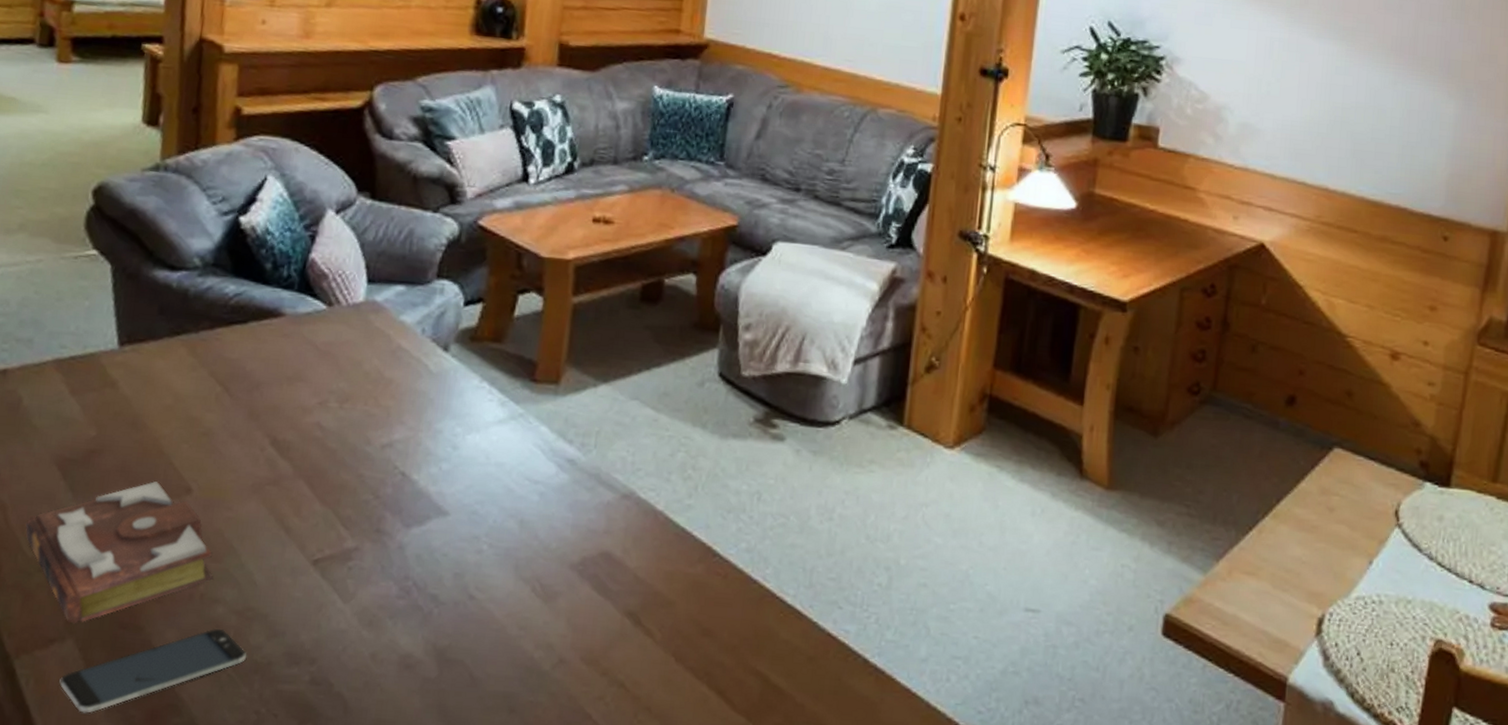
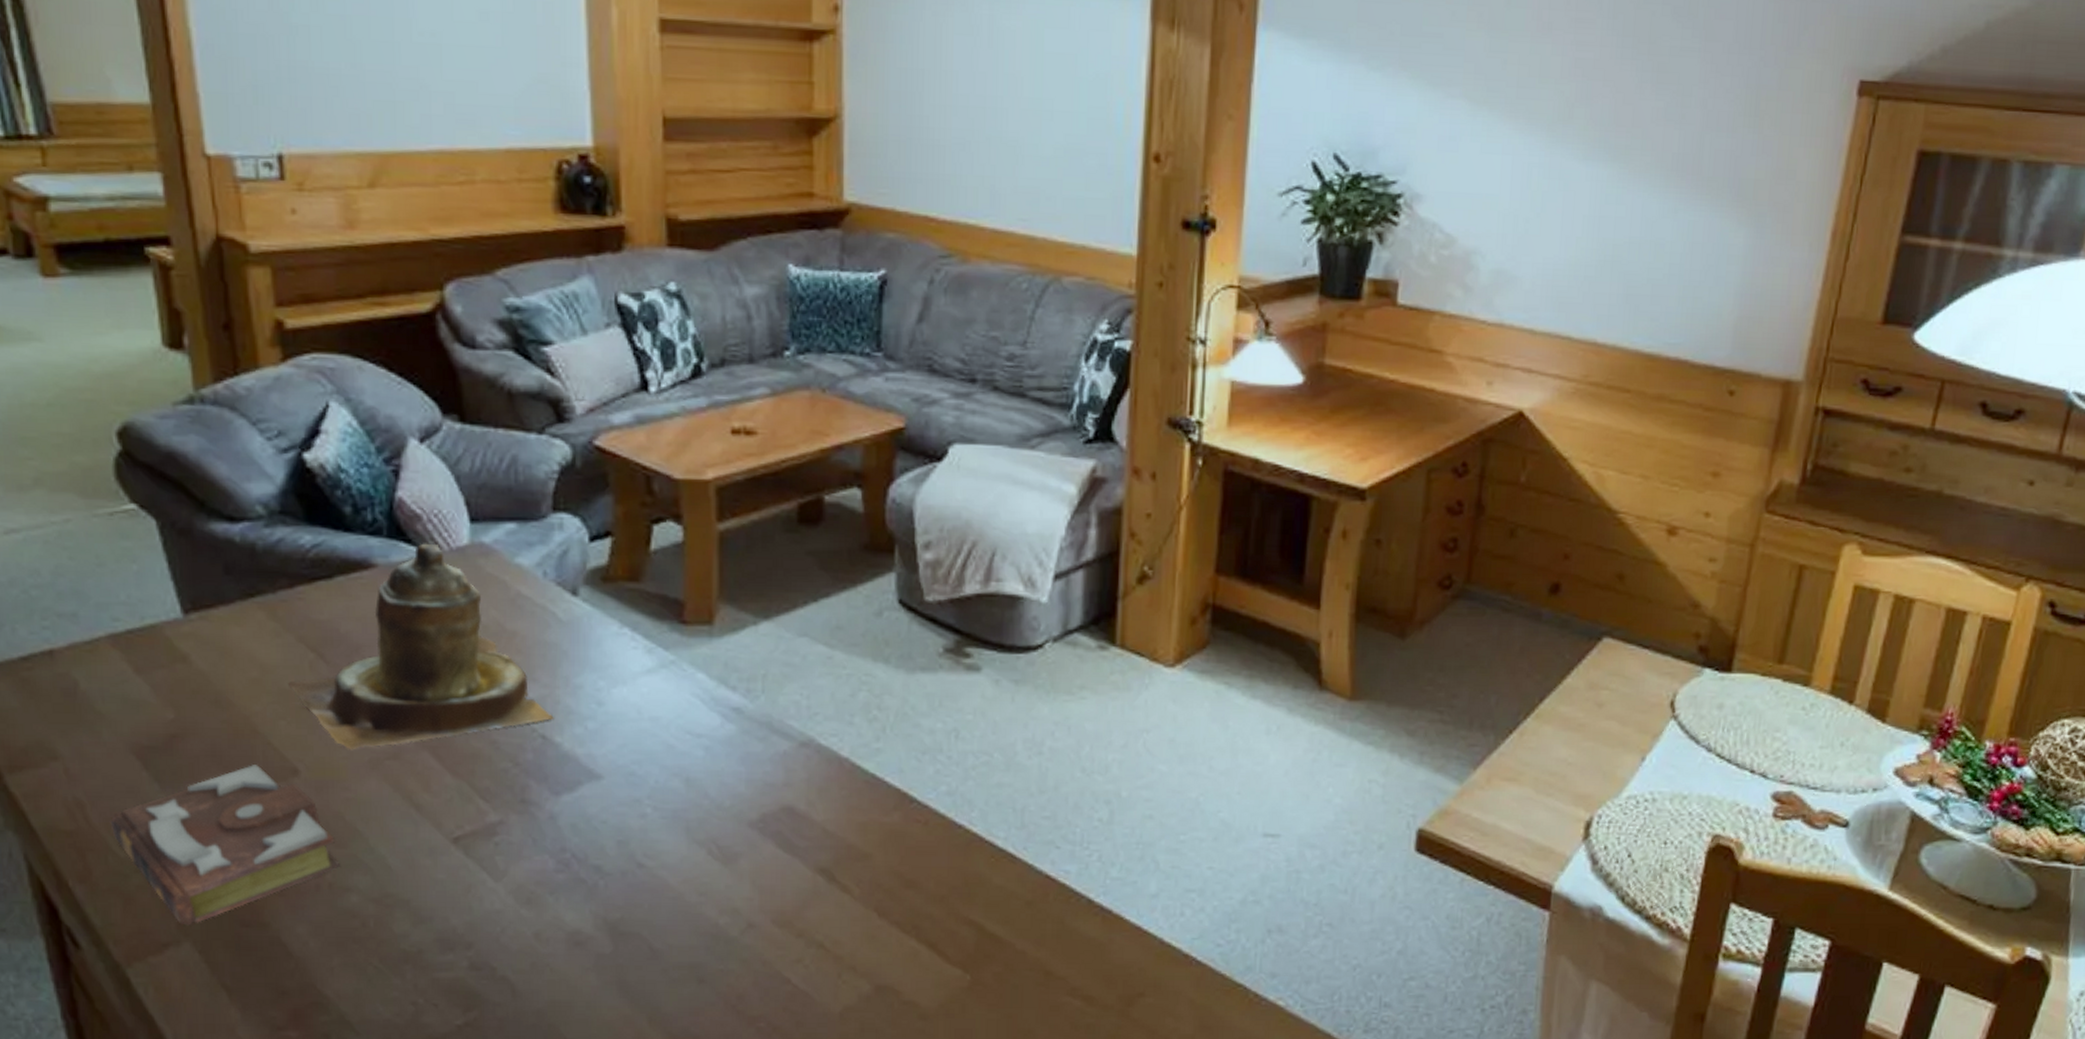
smartphone: present [59,628,247,713] -> none [183,918,393,1018]
teapot: none [194,298,414,475] -> present [287,543,554,750]

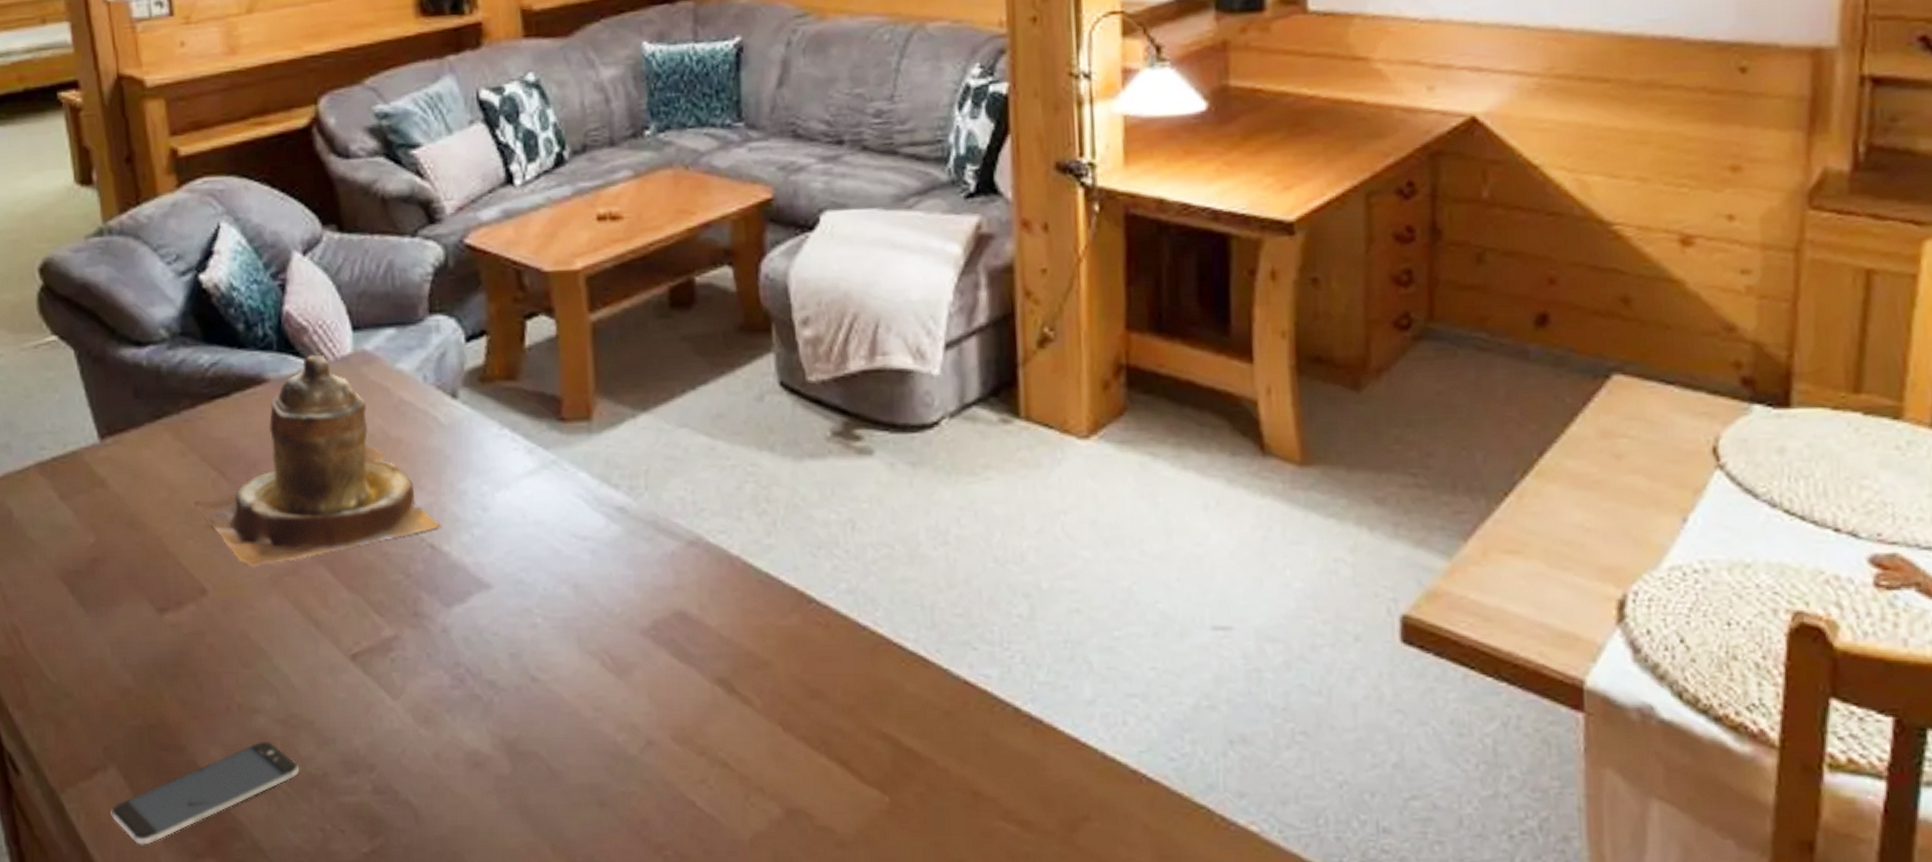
book: present [110,765,341,926] -> none [42,586,248,750]
smartphone: none [183,918,393,1018] -> present [110,741,300,845]

